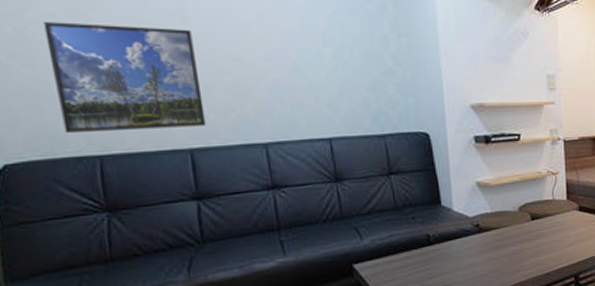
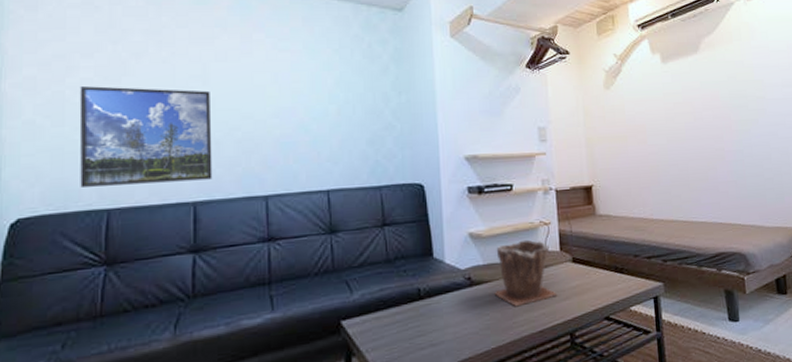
plant pot: none [502,188,564,252] -> present [494,239,558,307]

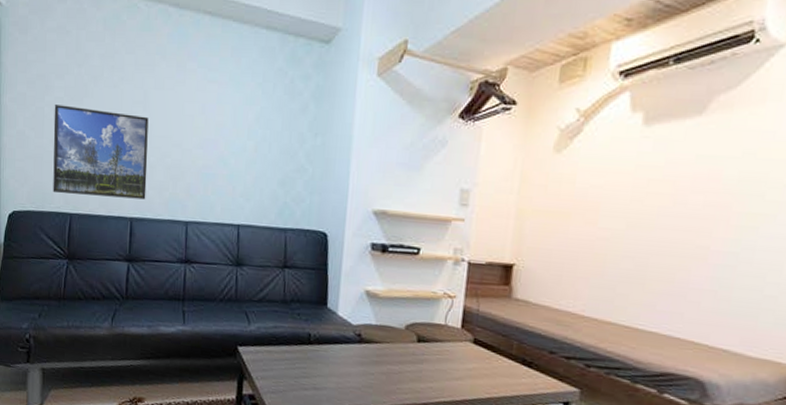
plant pot: present [494,239,558,307] -> none [382,308,450,375]

